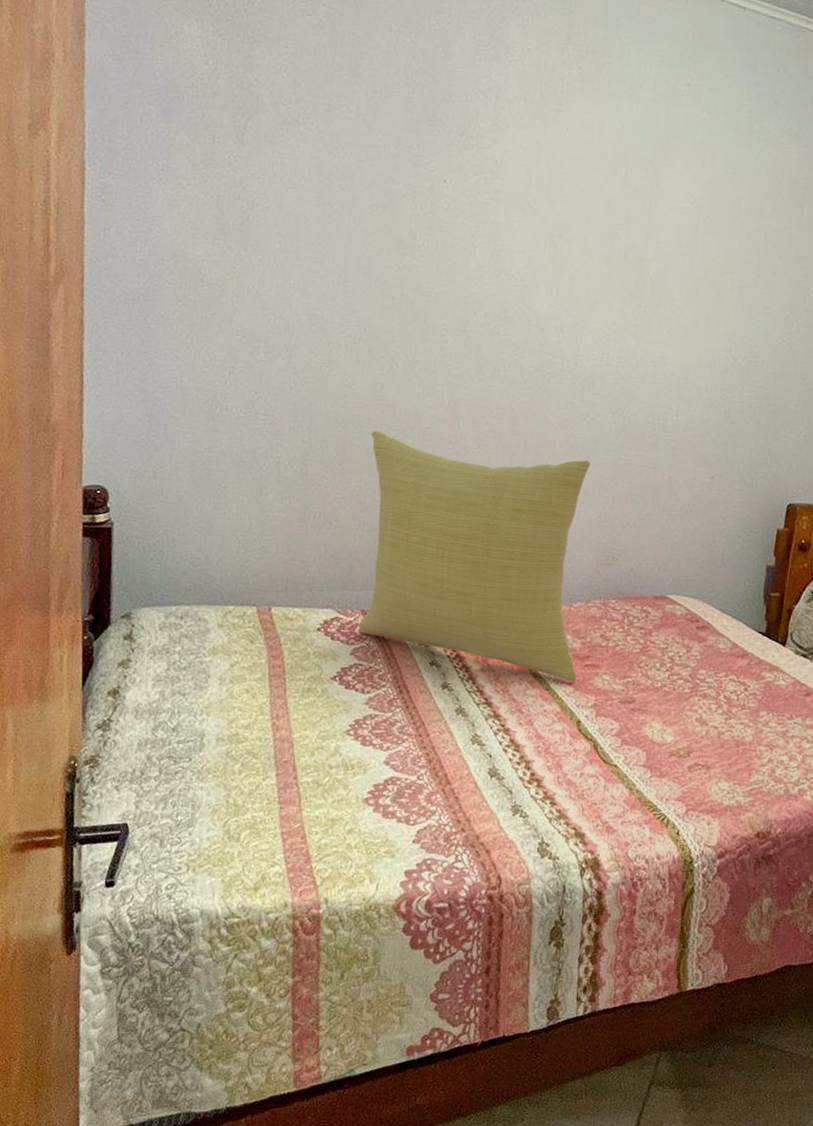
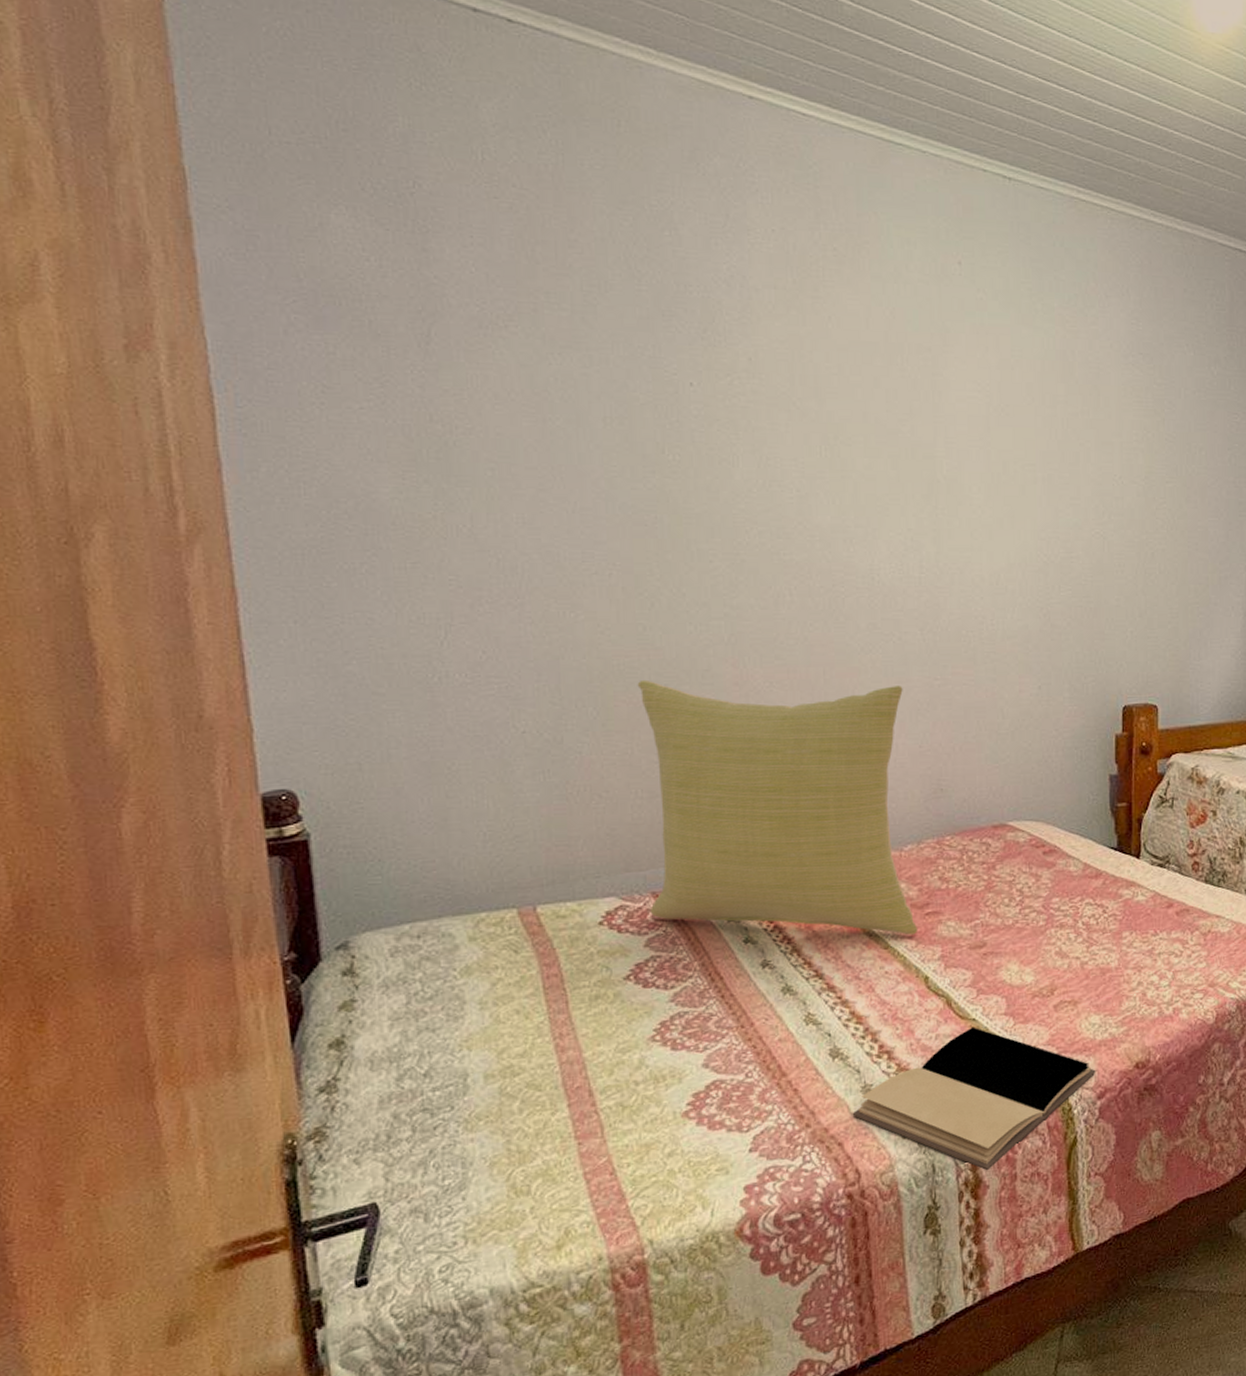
book: none [501,772,719,902] -> present [852,1026,1096,1171]

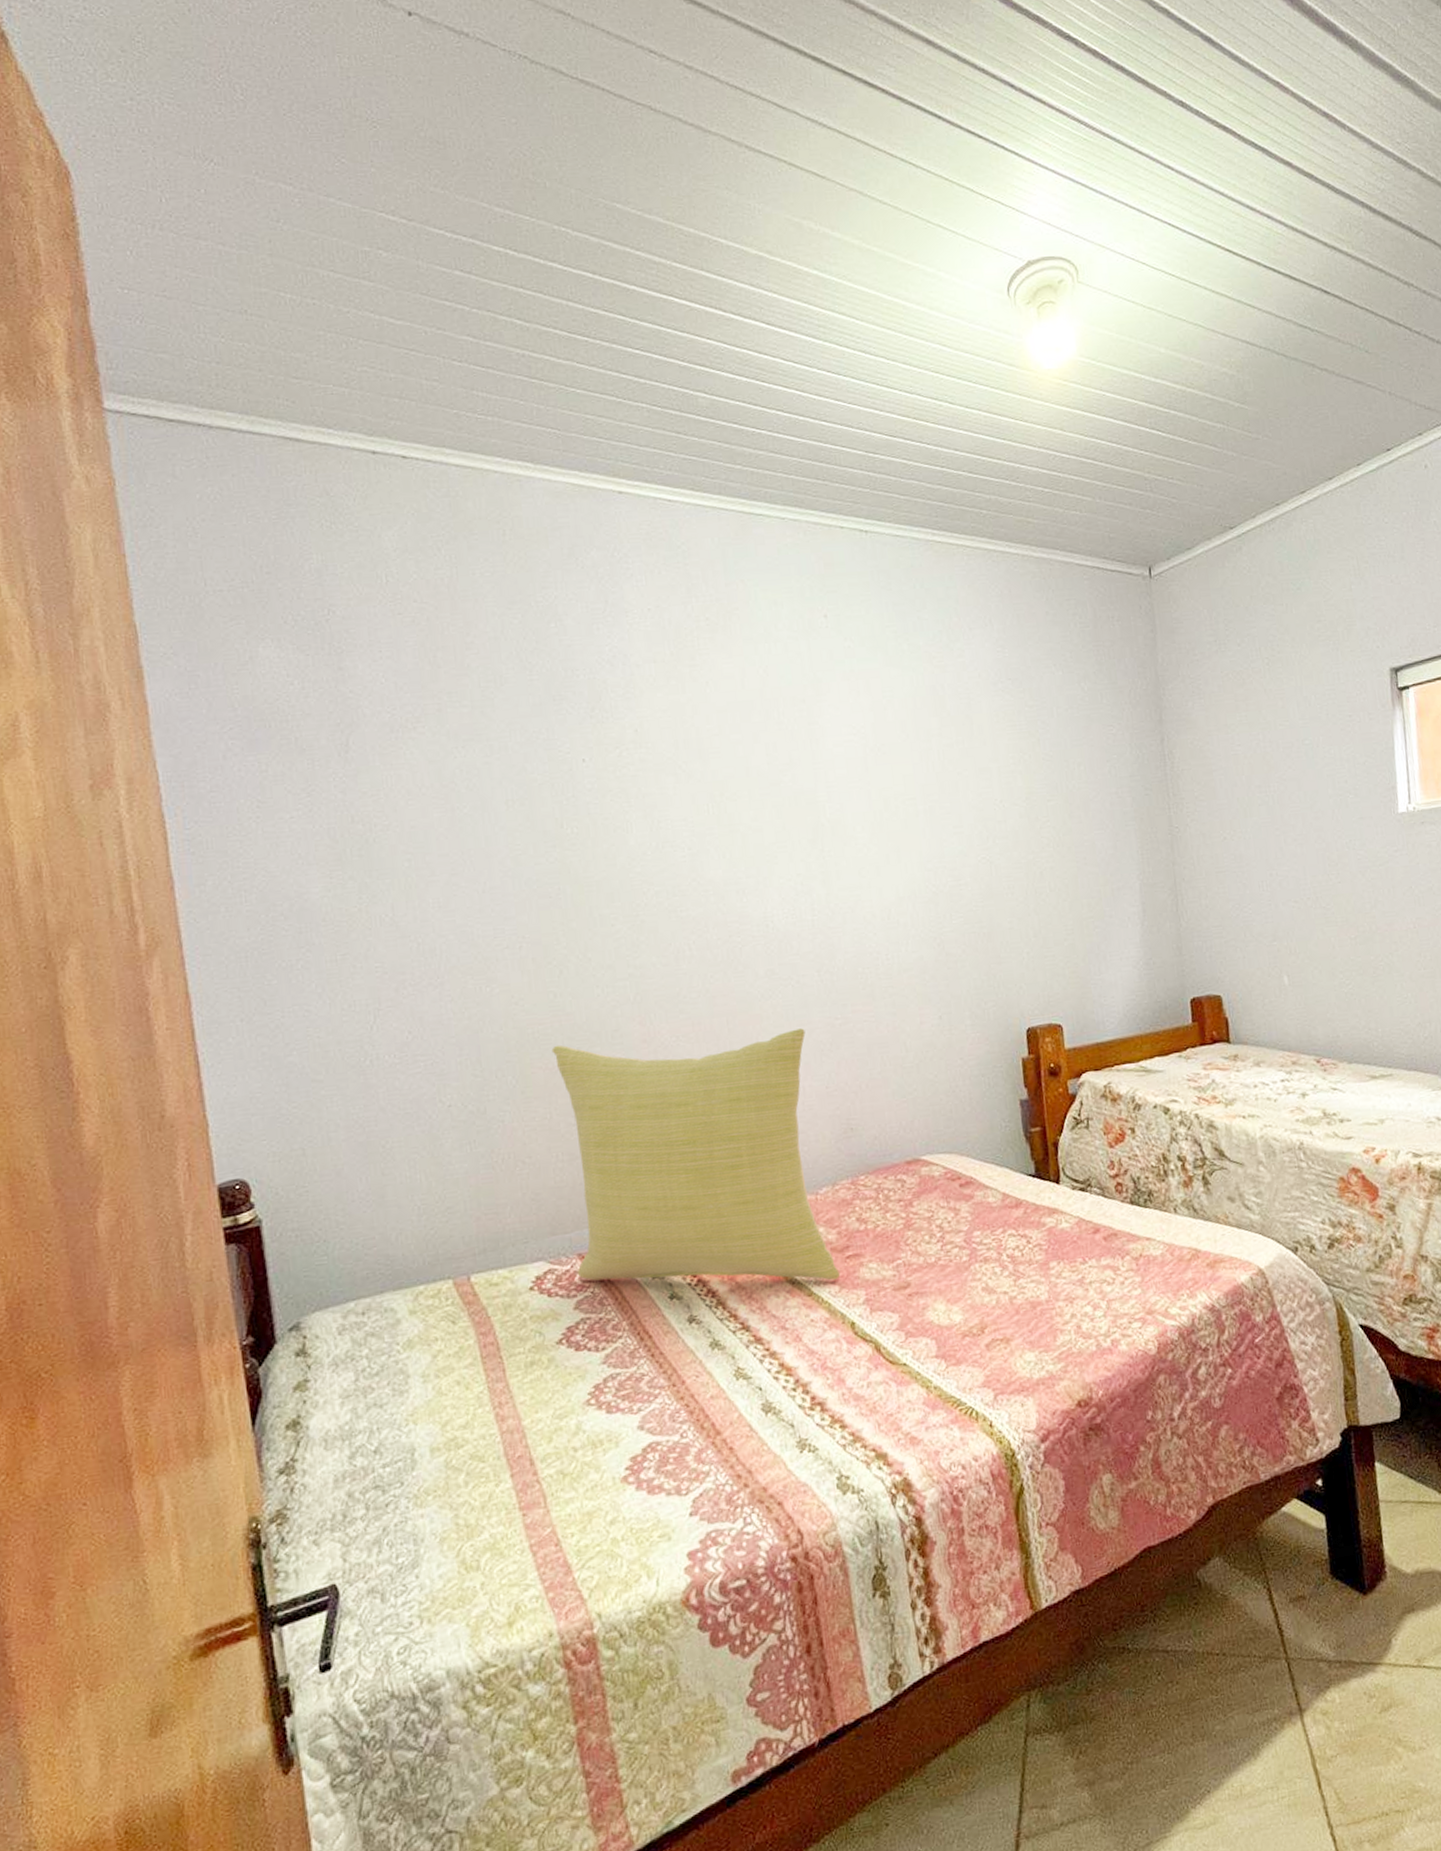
book: present [852,1026,1096,1171] -> none [789,1372,1037,1526]

